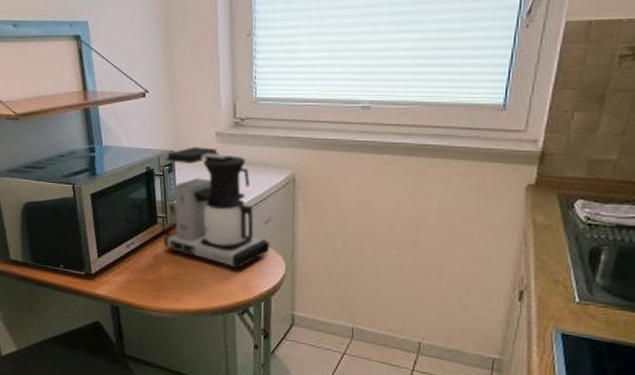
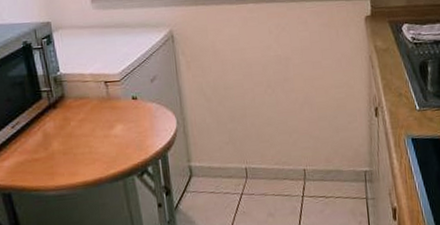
coffee maker: present [164,147,271,269] -> none [41,15,160,132]

